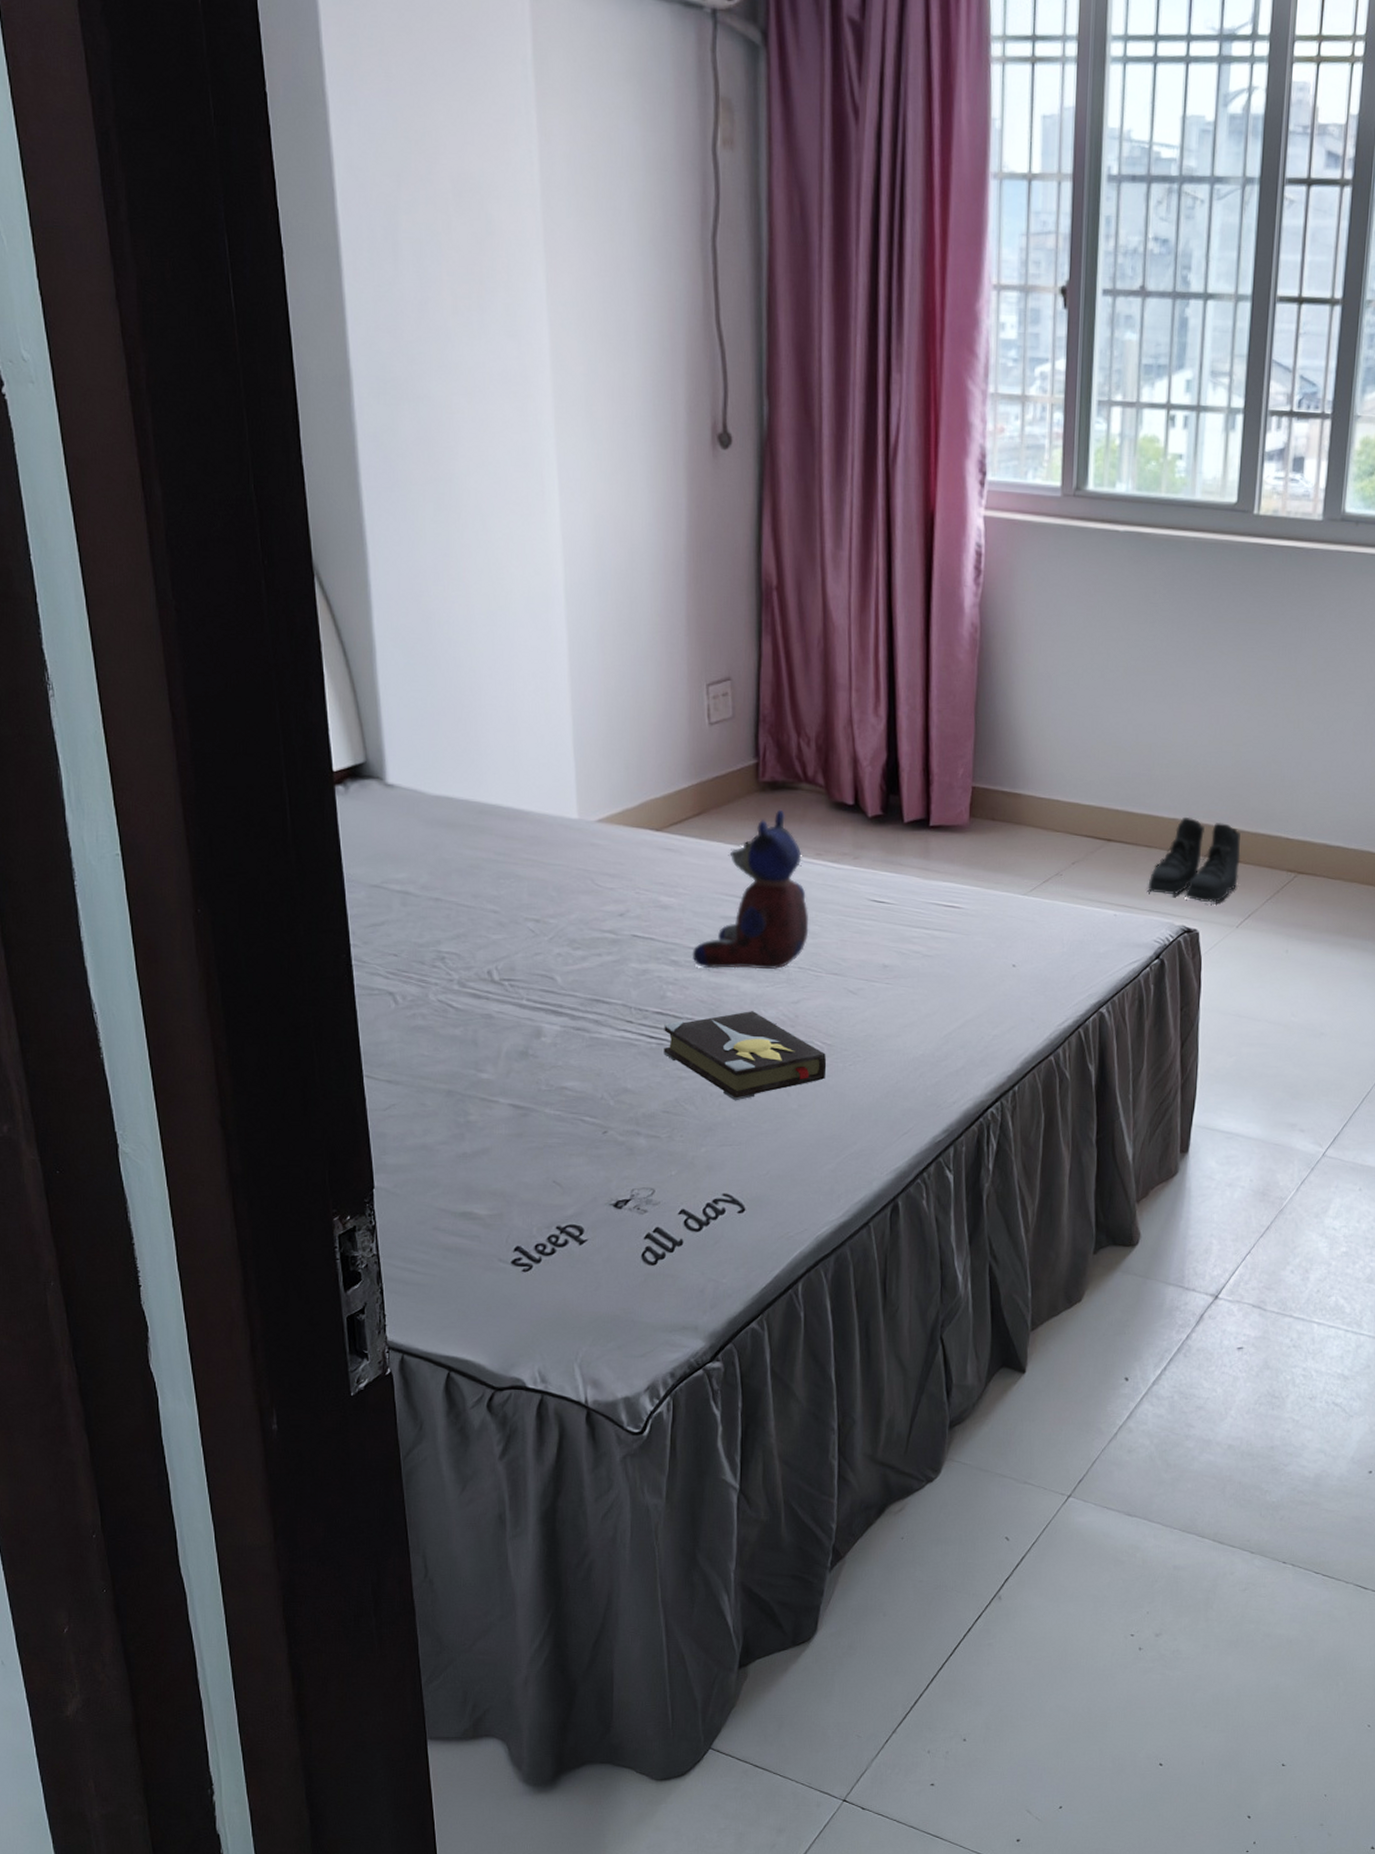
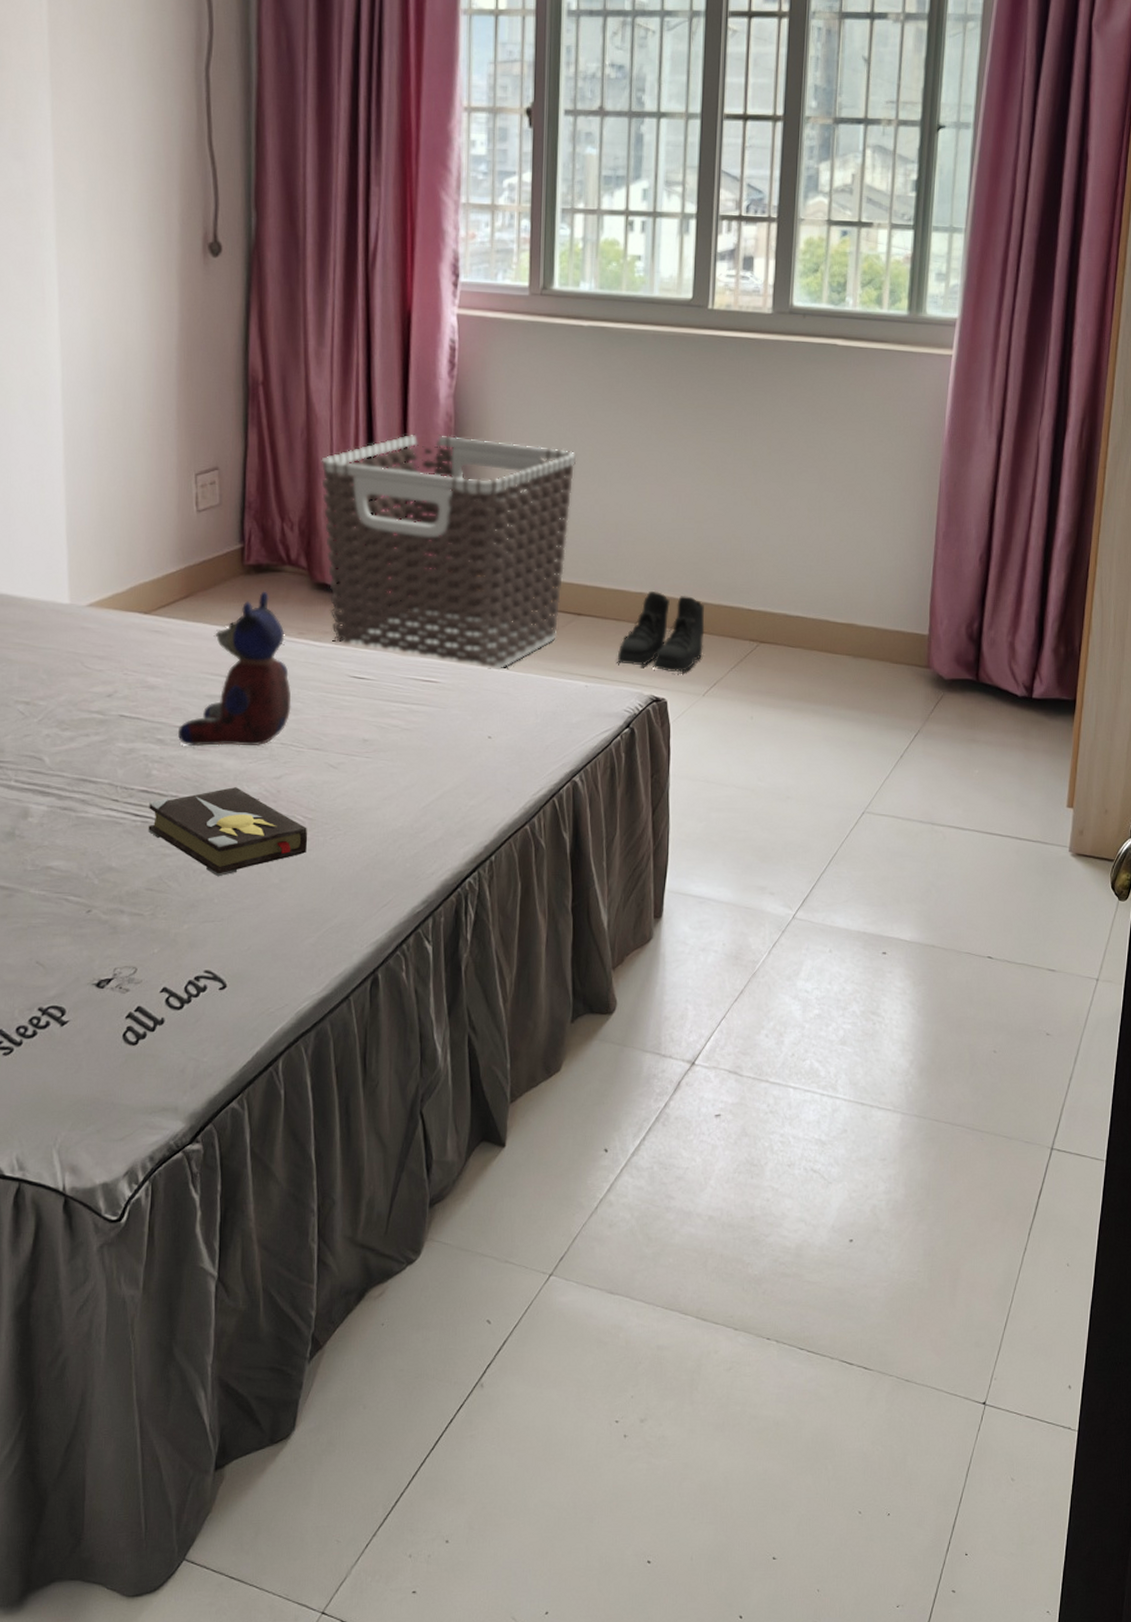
clothes hamper: none [839,645,1109,897] -> present [321,434,577,671]

